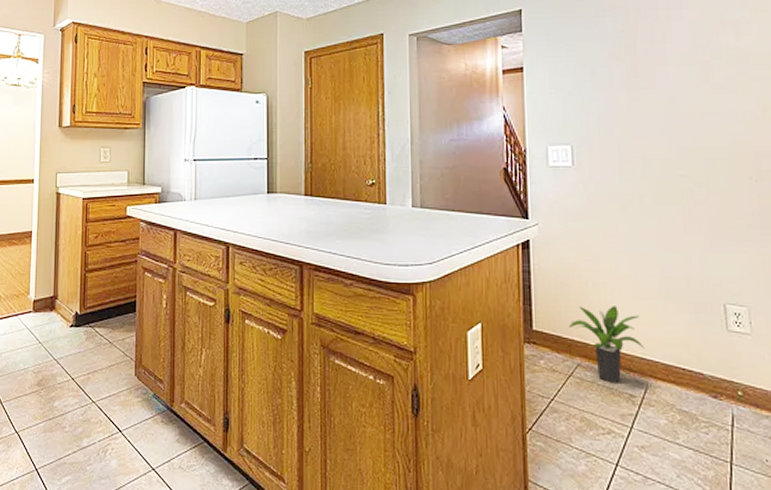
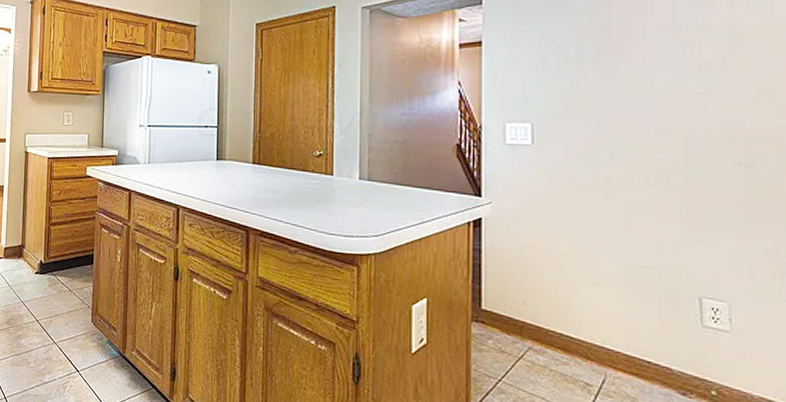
potted plant: present [568,306,645,385] -> none [520,289,605,371]

